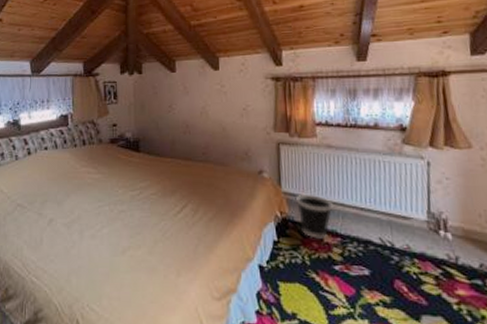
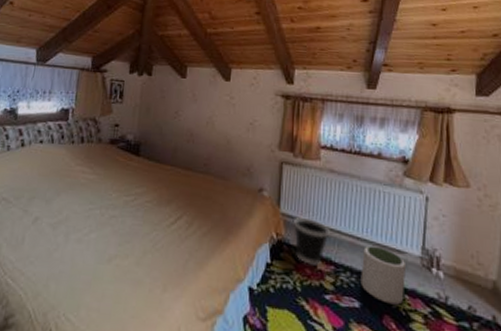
plant pot: none [368,215,414,269] -> present [361,246,407,305]

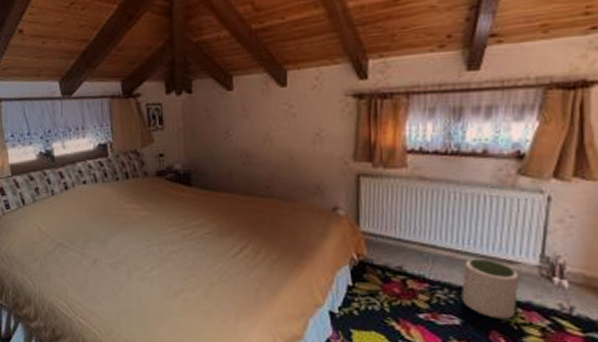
wastebasket: present [294,218,331,265] -> none [377,235,424,284]

